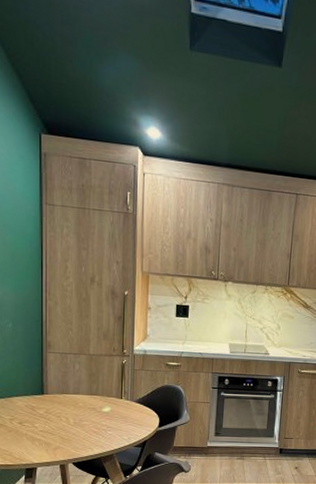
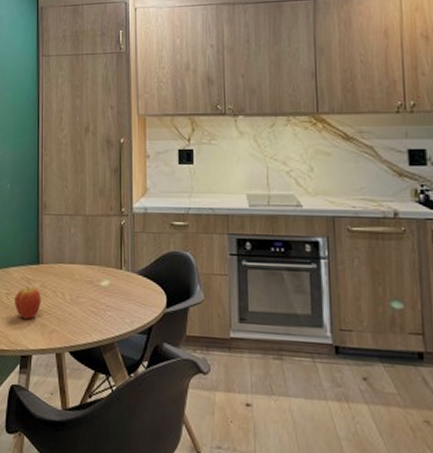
fruit: none [19,413,45,439] -> present [15,287,41,319]

